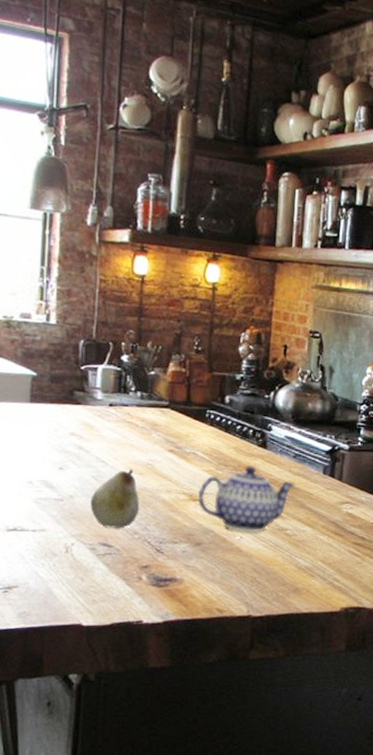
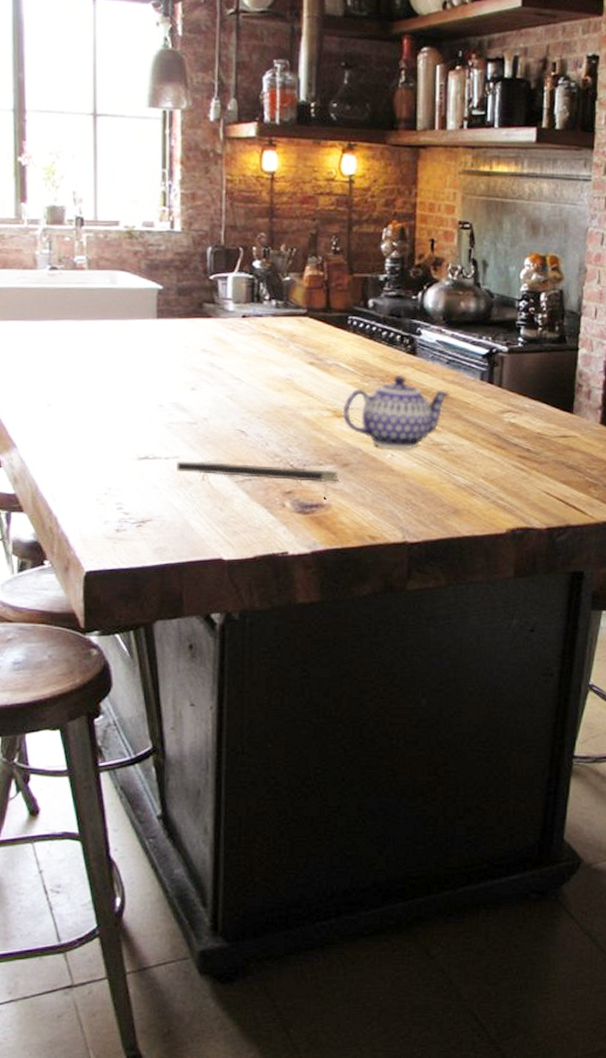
notepad: none [43,534,193,575] -> present [177,460,340,499]
fruit: present [90,468,140,528] -> none [226,385,280,451]

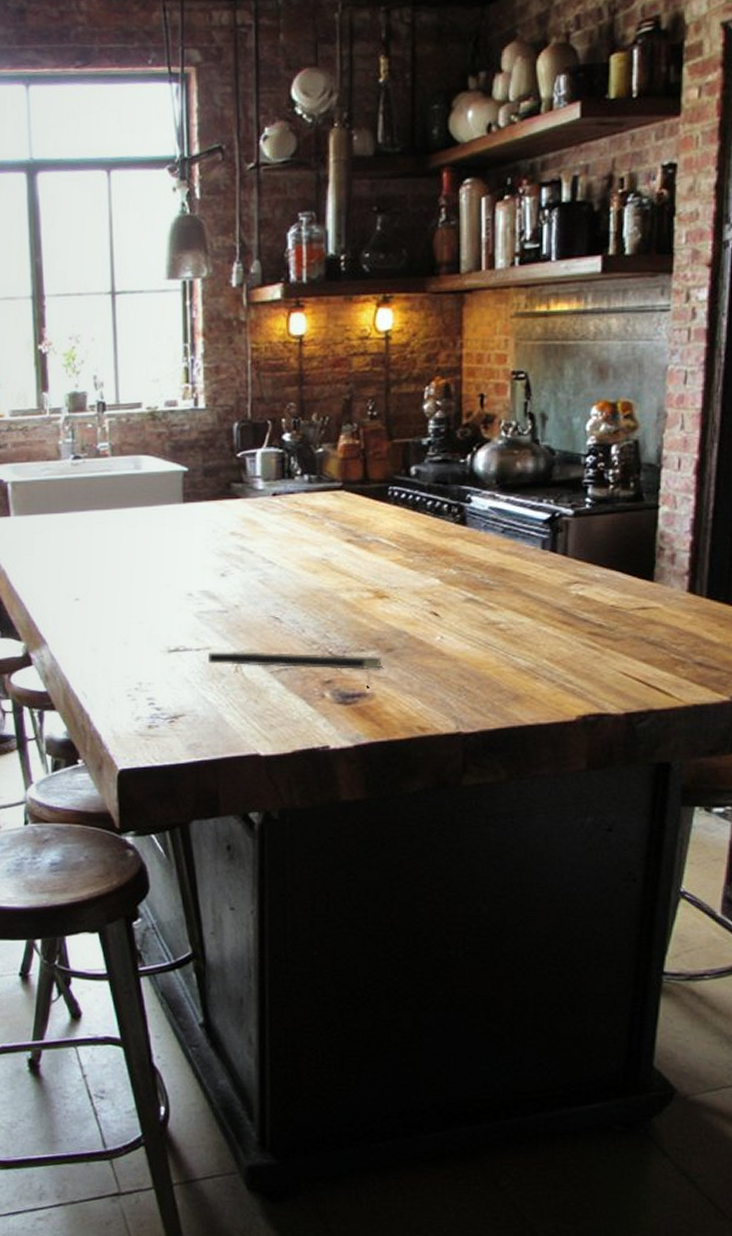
teapot: present [342,374,450,450] -> none [384,547,506,631]

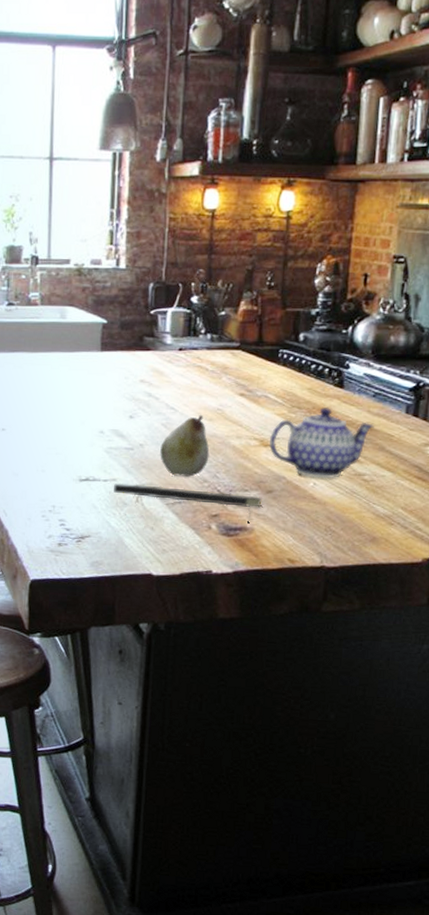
fruit: none [259,566,316,639] -> present [160,414,210,477]
teapot: none [384,547,506,631] -> present [268,406,374,479]

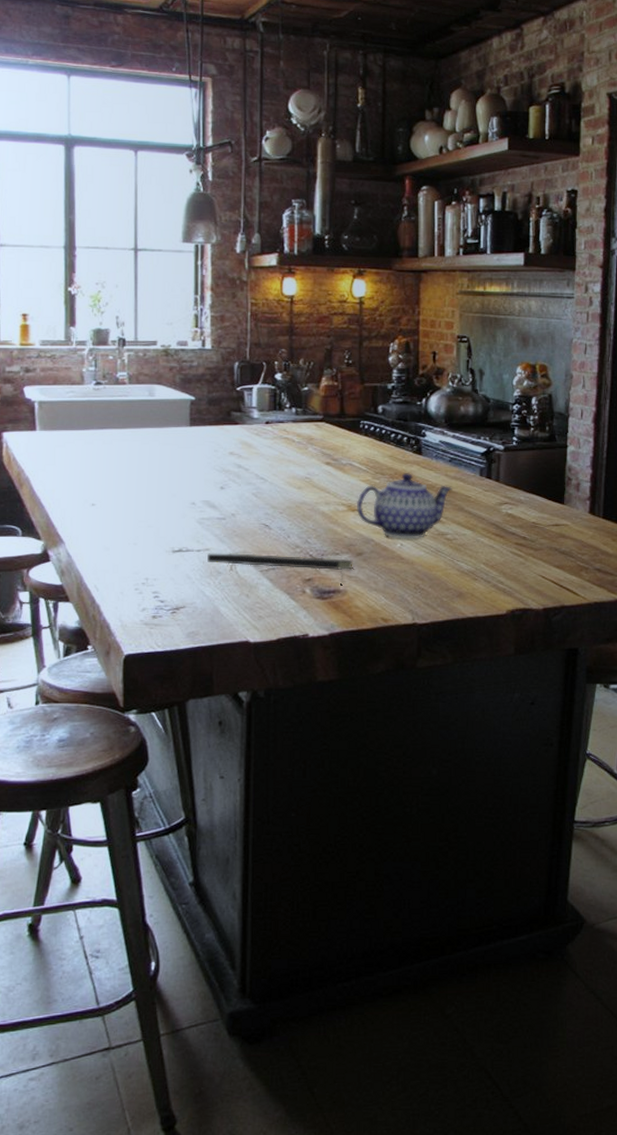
fruit: present [160,414,210,477] -> none [252,483,300,543]

